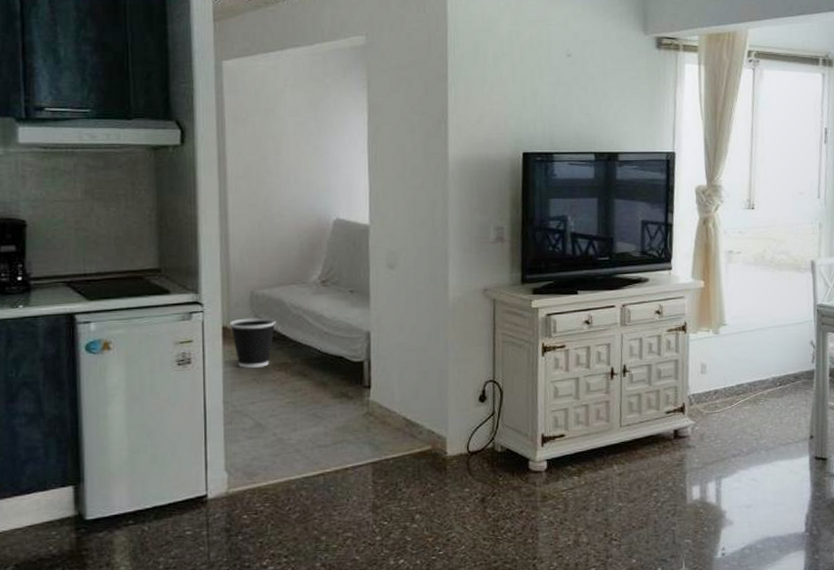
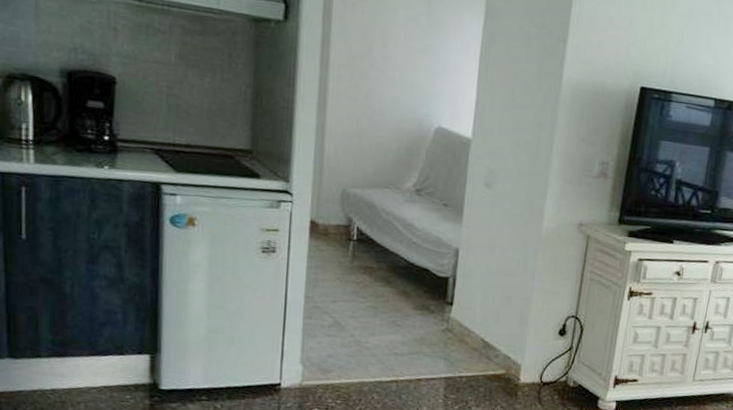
wastebasket: present [229,317,276,368] -> none [317,215,365,268]

